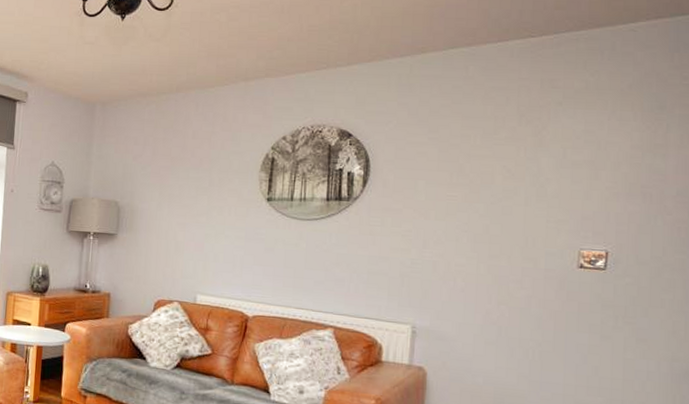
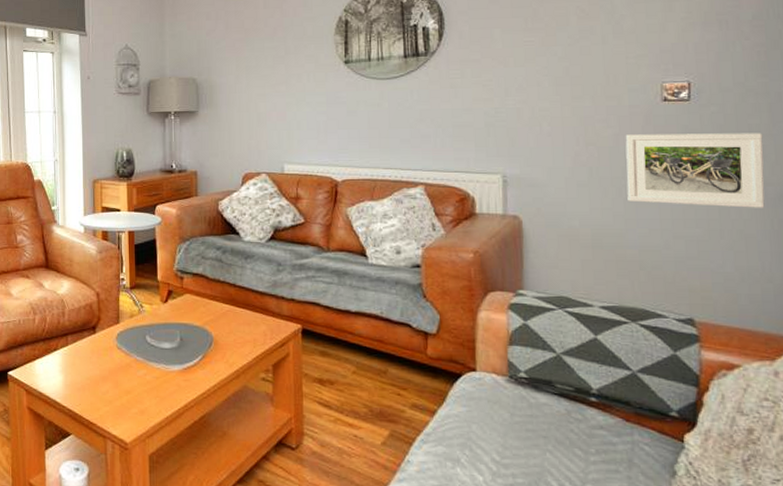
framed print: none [533,297,674,383] -> present [625,133,765,208]

